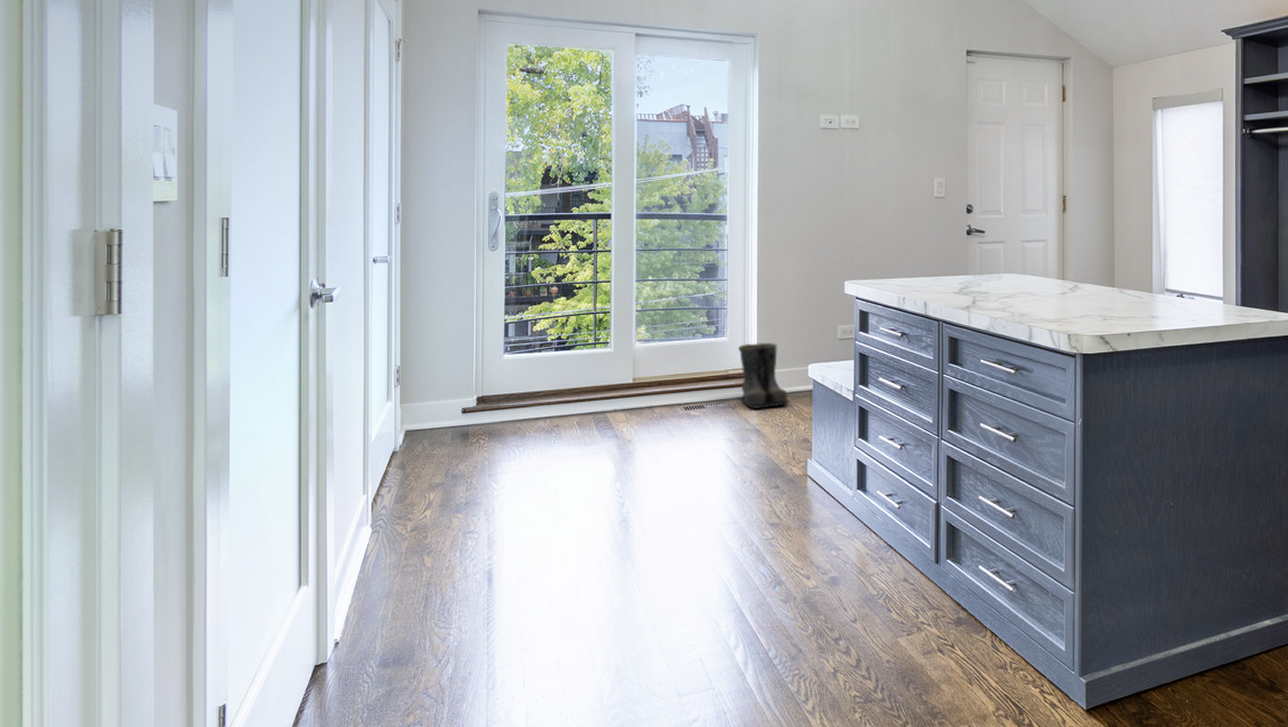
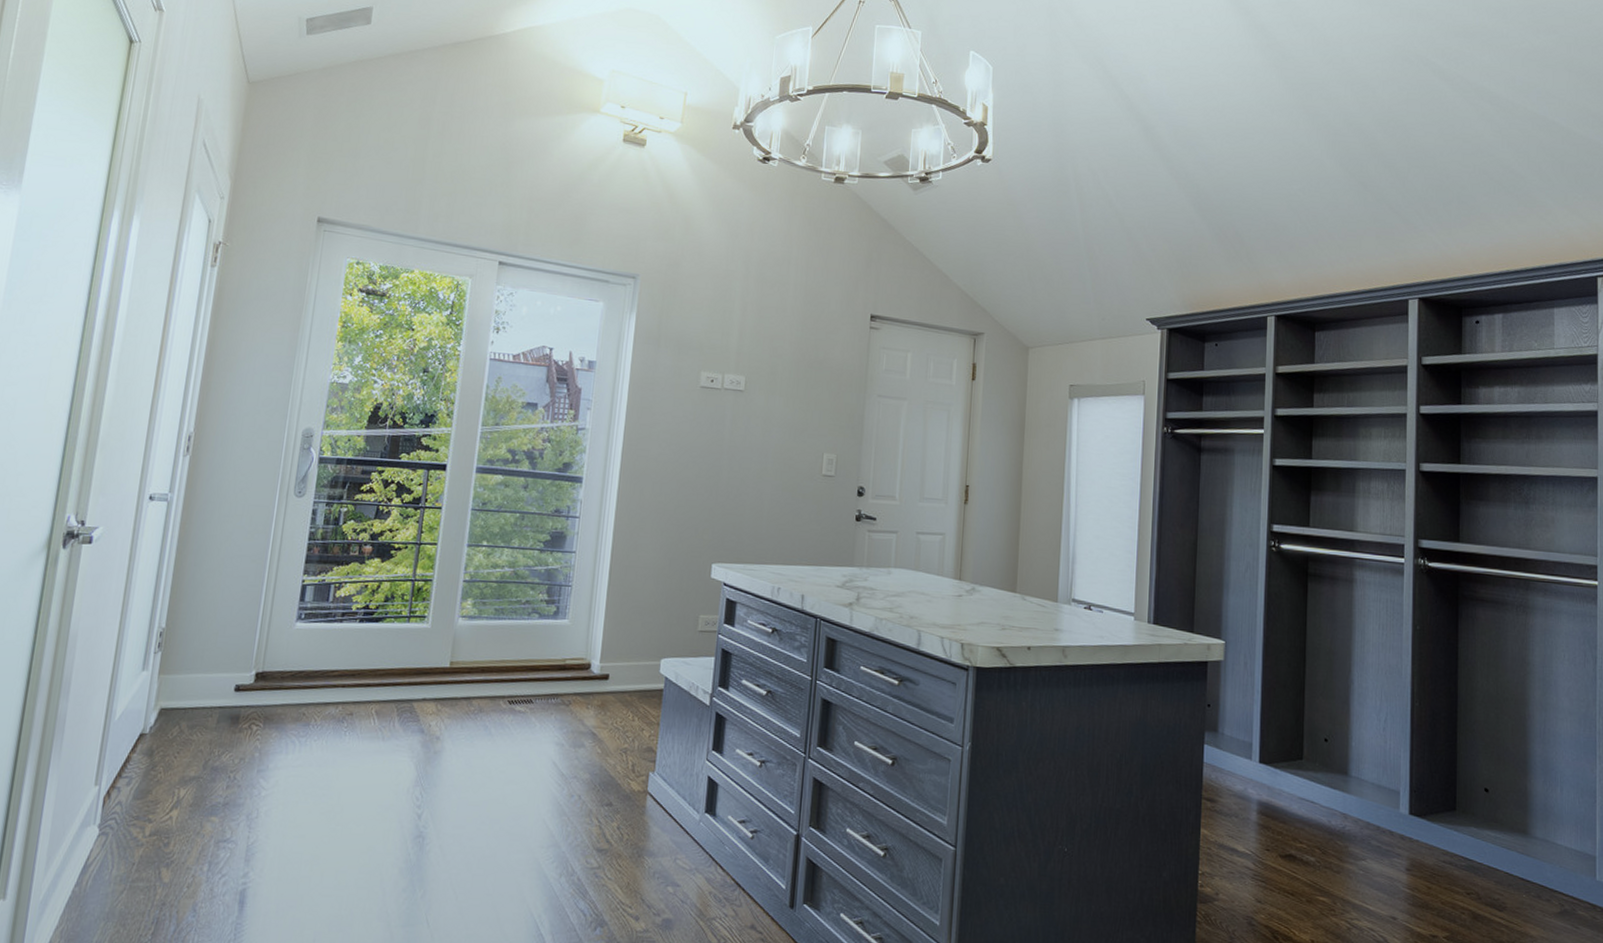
boots: present [738,343,791,409] -> none [577,629,637,708]

